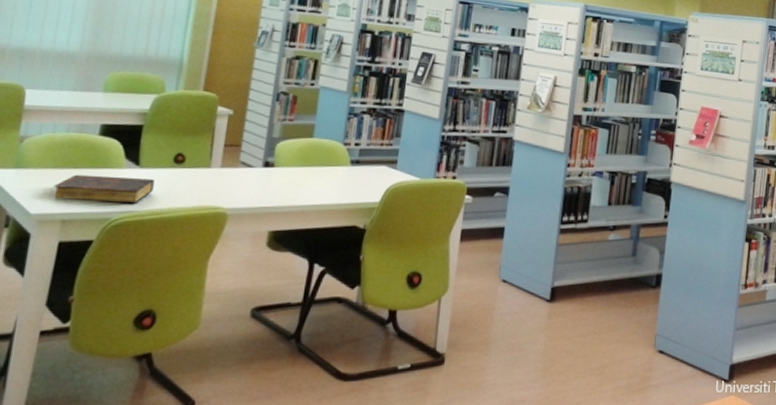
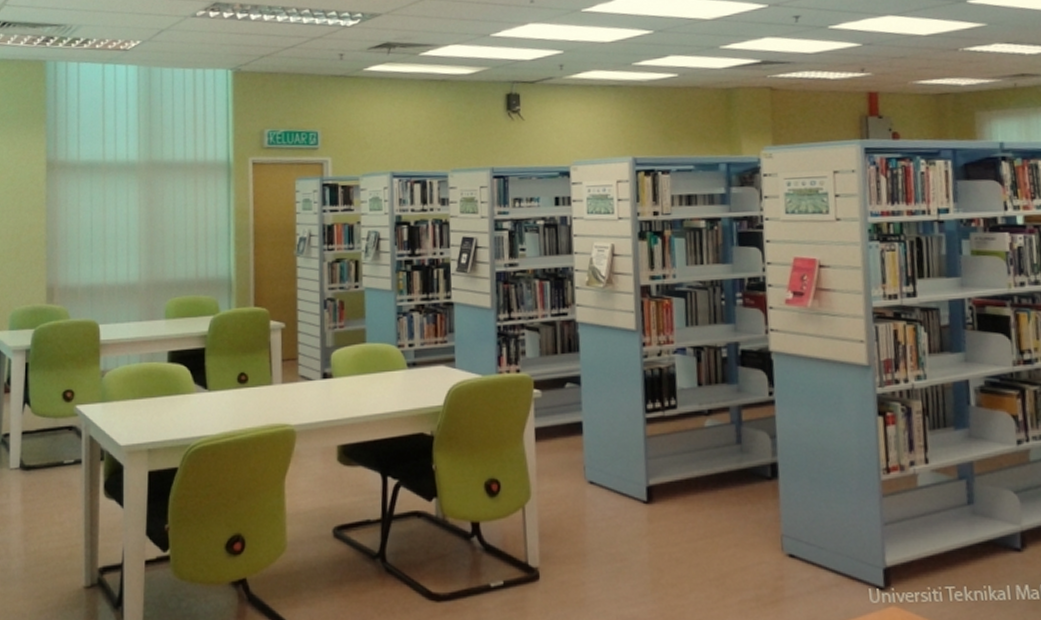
book: present [54,174,155,204] -> none [136,401,224,430]

